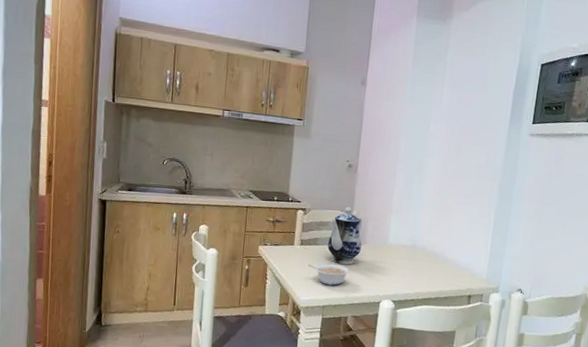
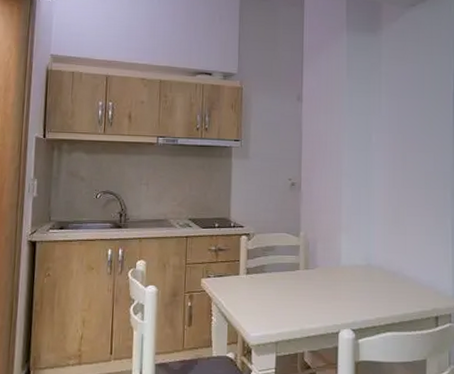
legume: present [307,264,350,286] -> none [256,292,302,317]
teapot: present [328,206,363,265] -> none [276,228,313,292]

